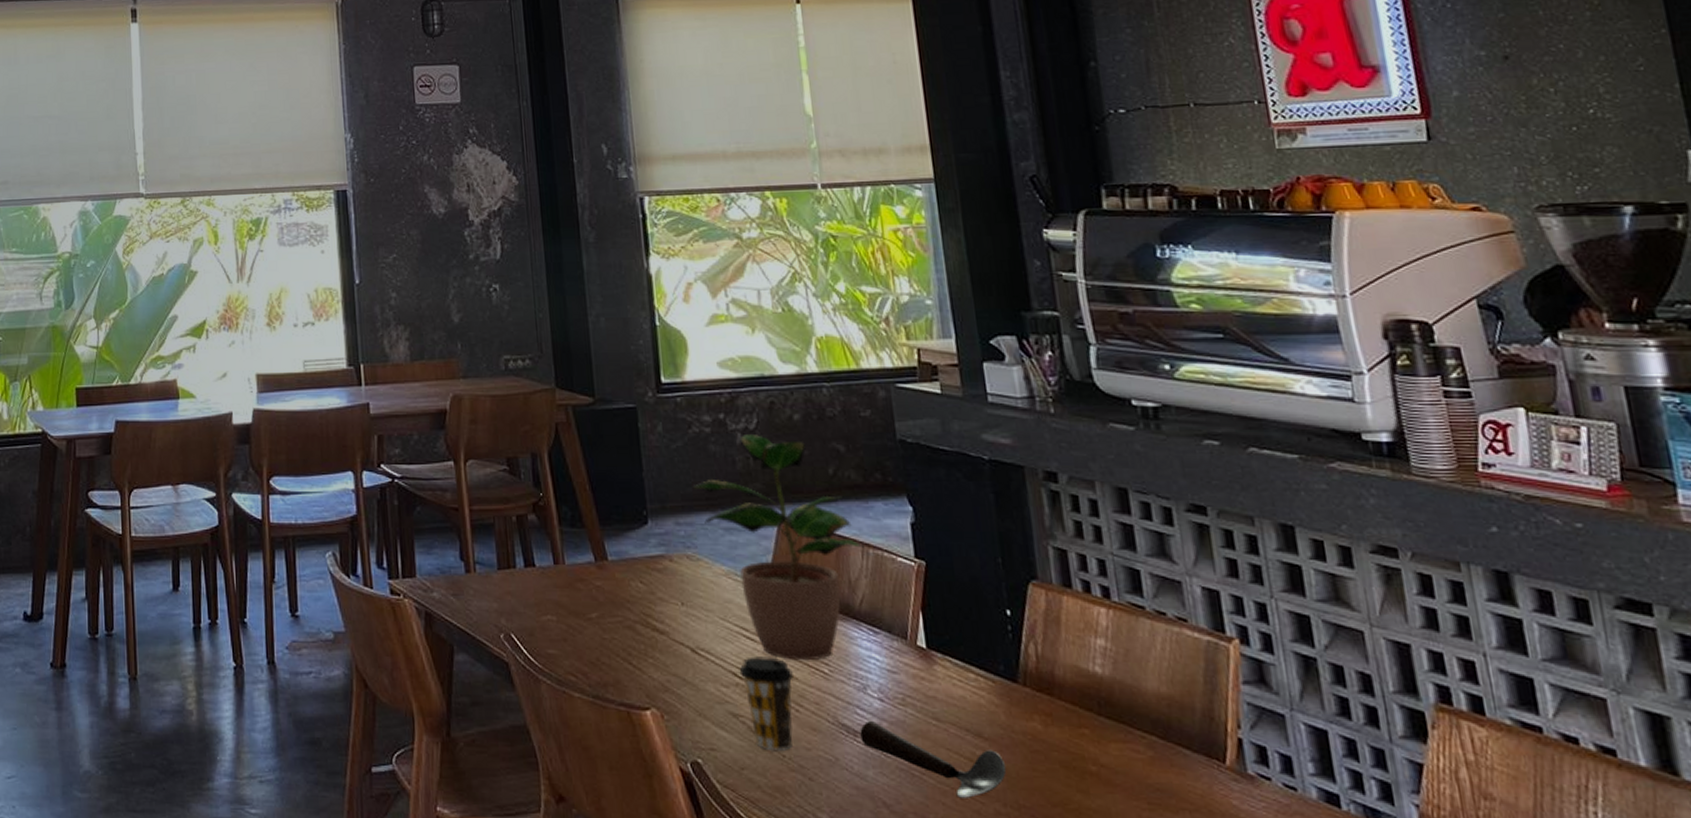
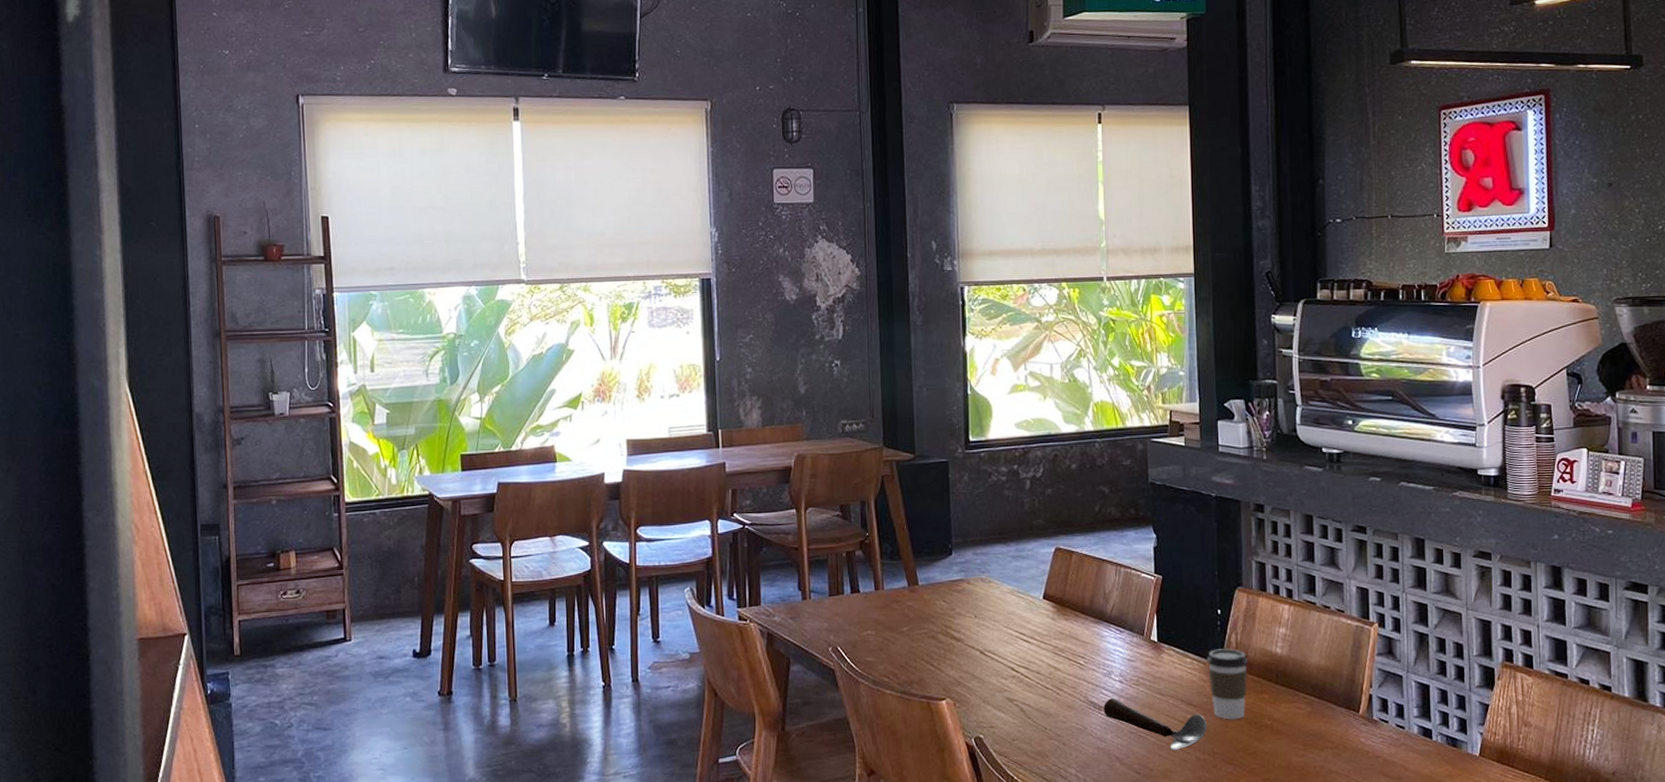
potted plant: present [692,433,866,661] -> none [989,480,1119,656]
coffee cup: present [739,656,793,750] -> none [1016,654,1057,725]
coffee cup: none [997,661,1059,762] -> present [1207,648,1248,720]

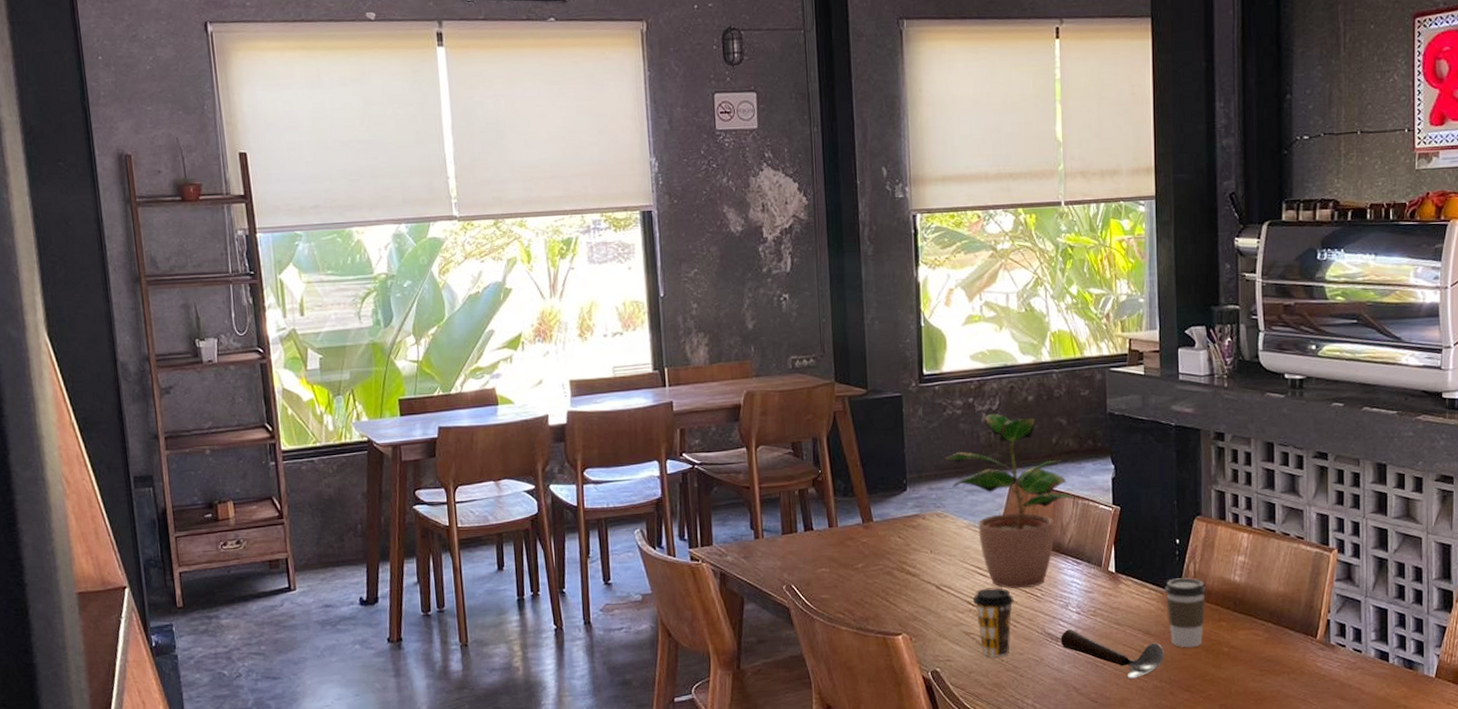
potted plant: none [989,480,1119,656] -> present [944,413,1076,589]
coffee cup: none [1016,654,1057,725] -> present [972,587,1014,657]

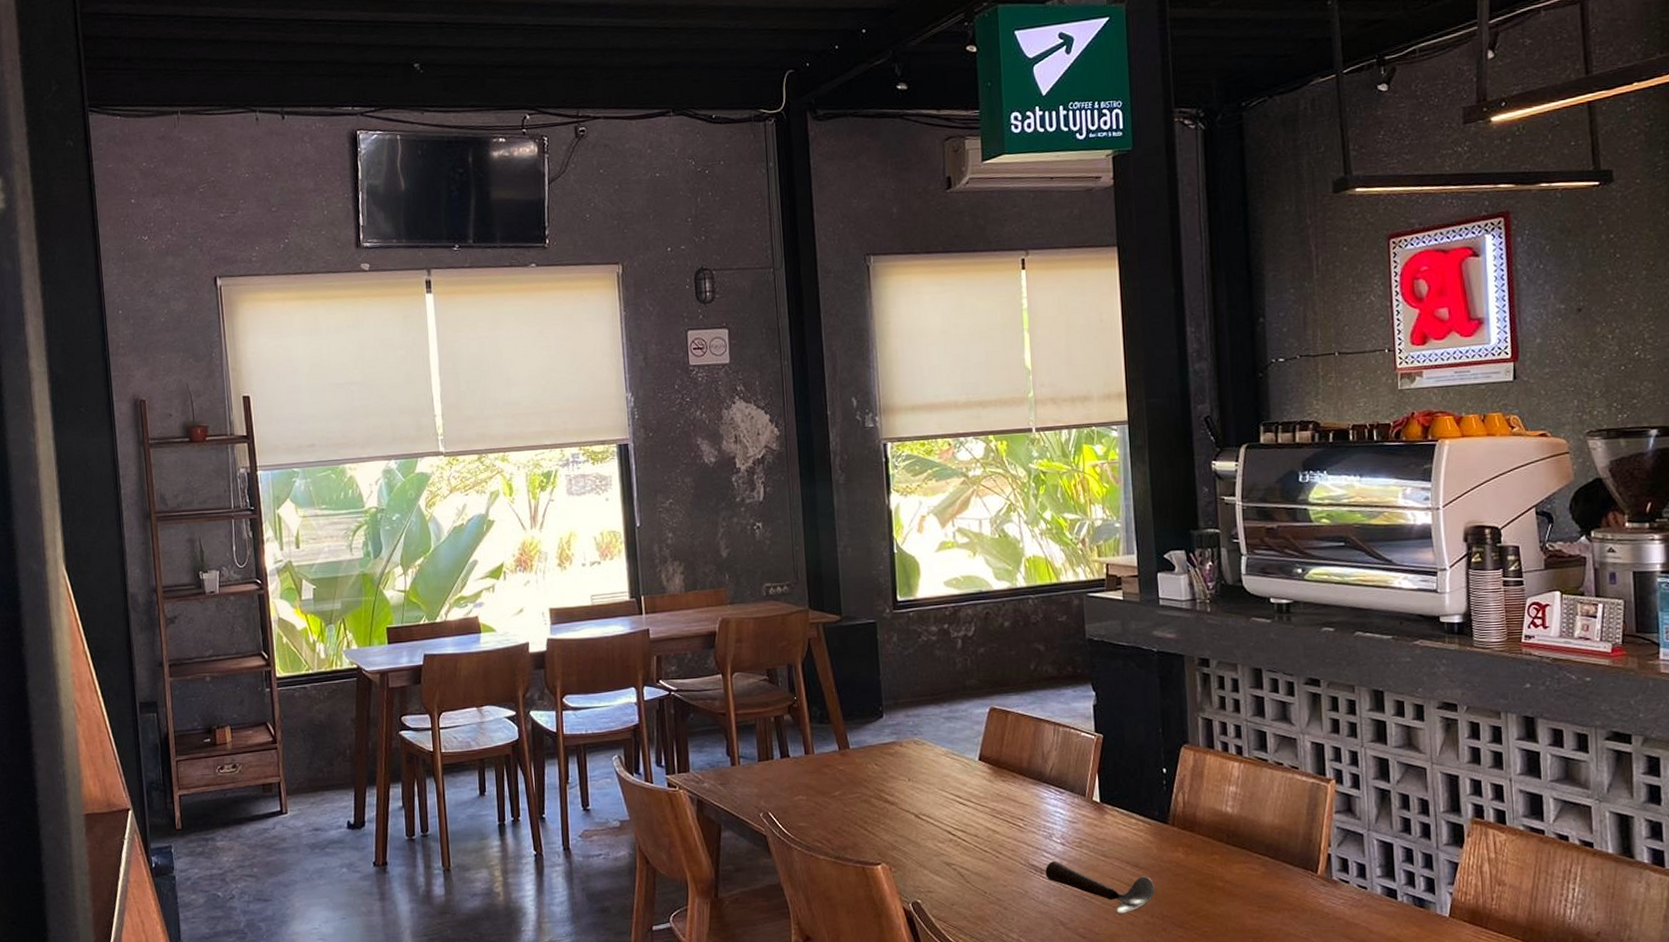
potted plant: present [944,413,1076,589] -> none [920,639,1057,818]
coffee cup: present [972,587,1014,657] -> none [953,817,995,889]
coffee cup: present [1165,577,1206,648] -> none [1153,807,1197,882]

